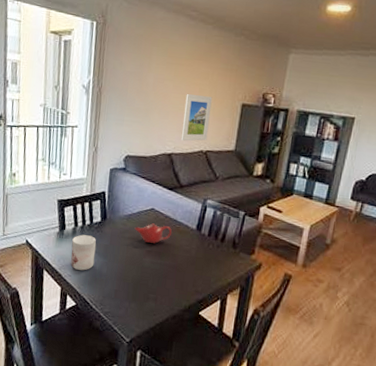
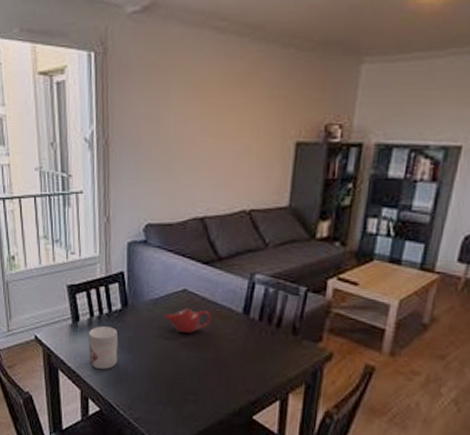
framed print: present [181,94,213,141] -> none [215,136,255,199]

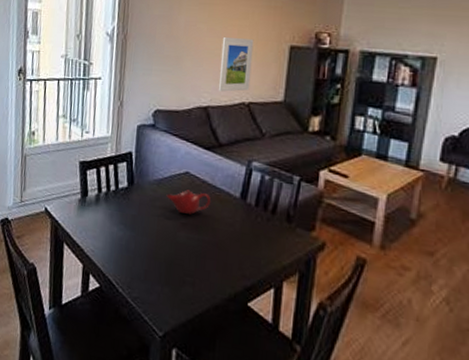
mug: present [88,326,118,370] -> none [94,202,123,246]
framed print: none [215,136,255,199] -> present [218,37,254,92]

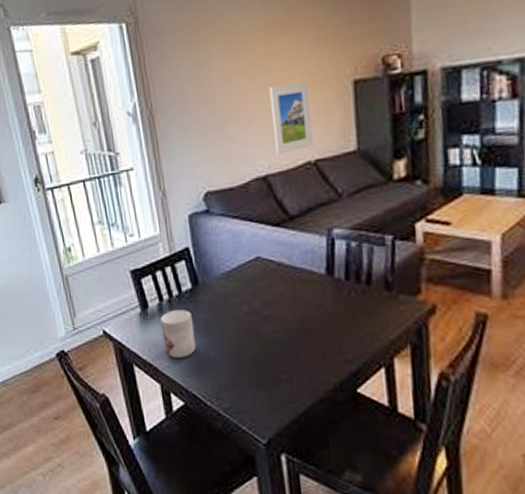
mug: none [94,202,123,246] -> present [160,310,196,358]
teapot: present [166,190,210,215] -> none [239,277,292,305]

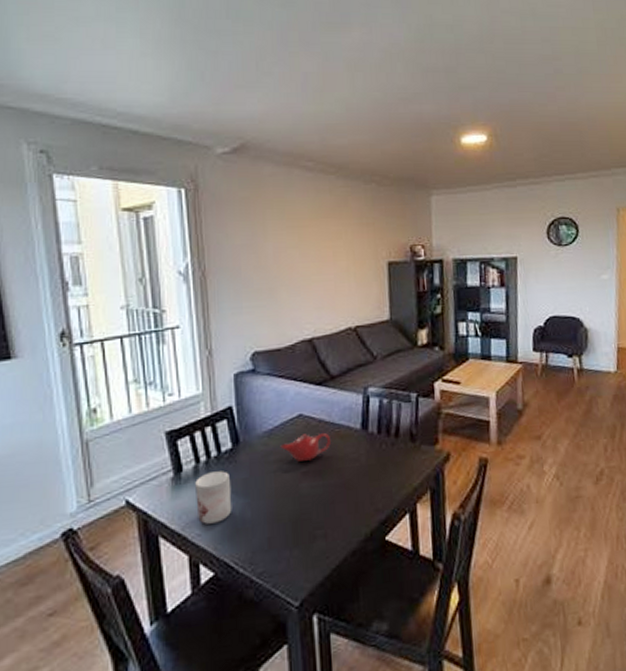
teapot: none [239,277,292,305] -> present [280,433,330,462]
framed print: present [269,82,314,154] -> none [317,260,354,320]

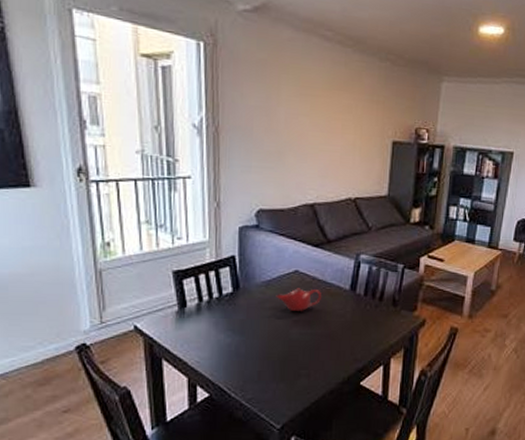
mug: present [195,471,232,524] -> none [197,311,230,354]

